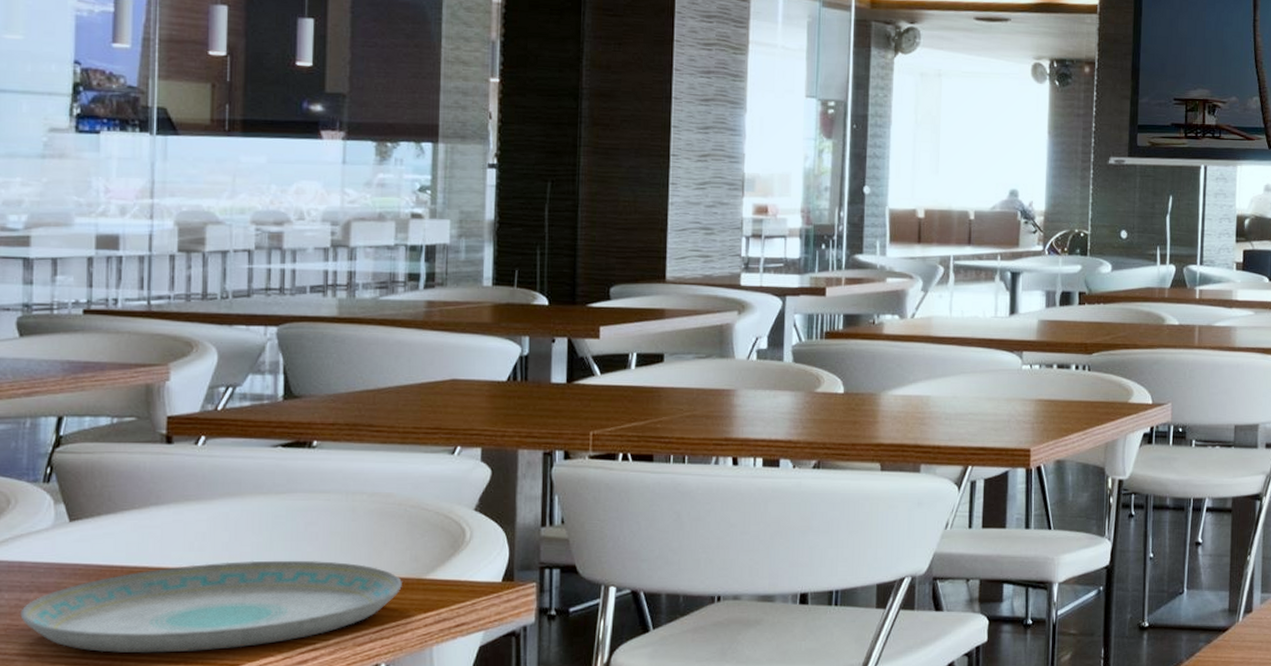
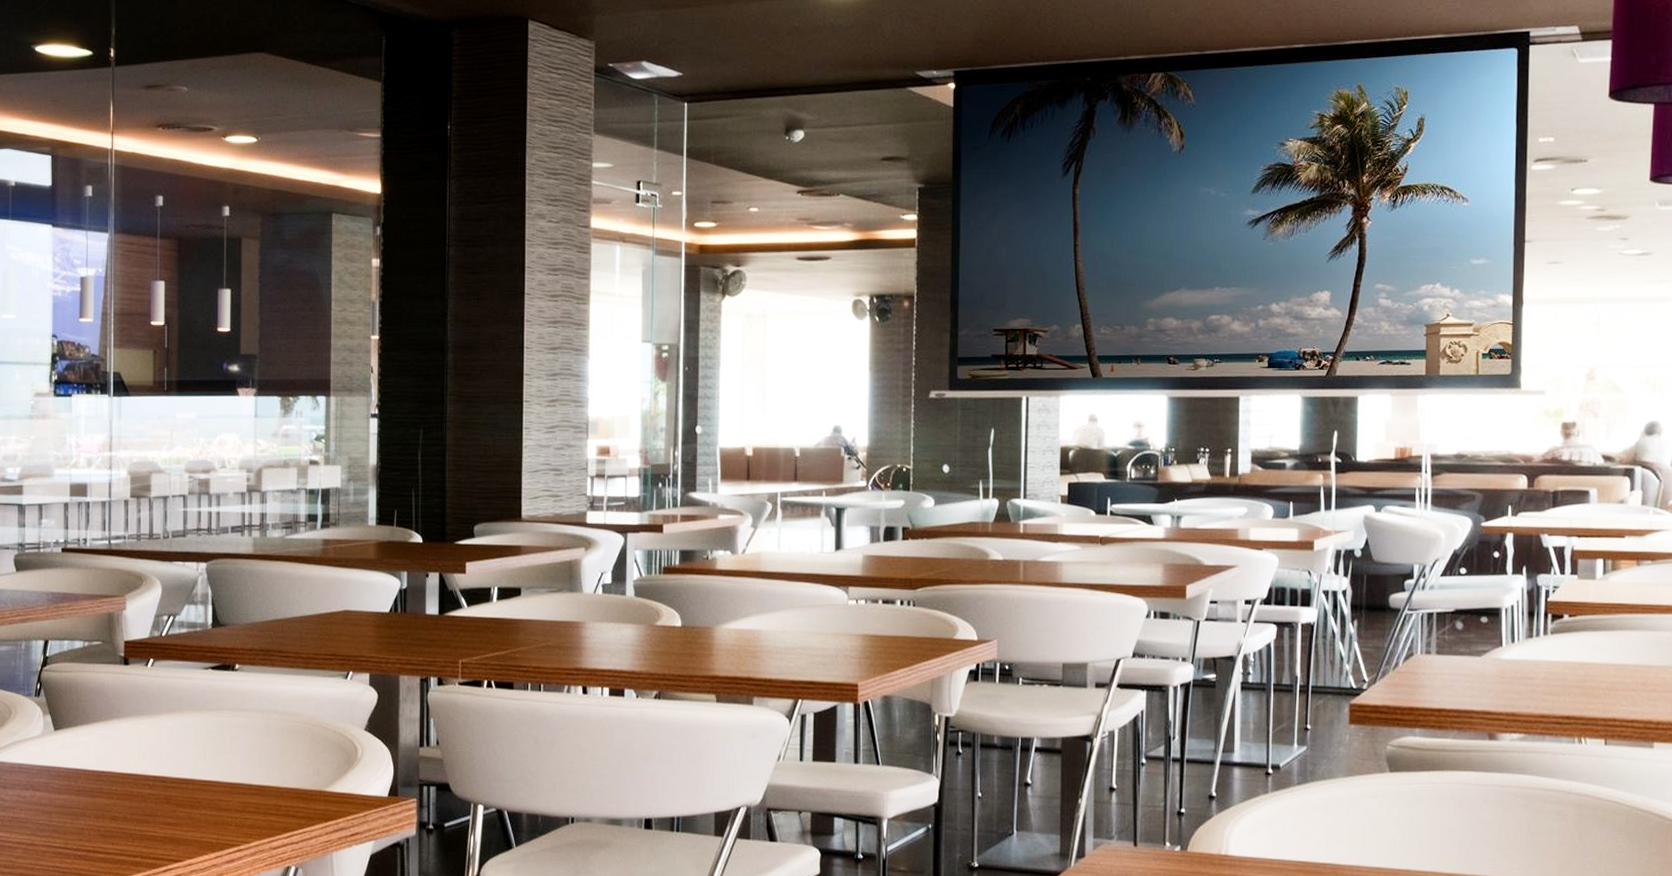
plate: present [20,560,402,653] -> none [20,769,307,848]

